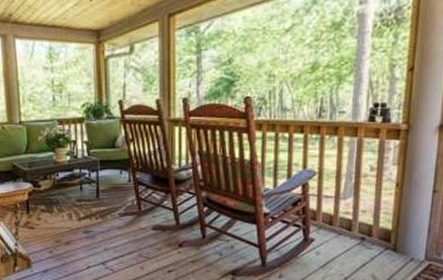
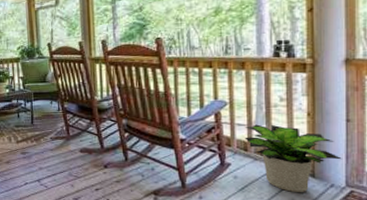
potted plant: none [331,196,424,268] -> present [244,124,342,193]

